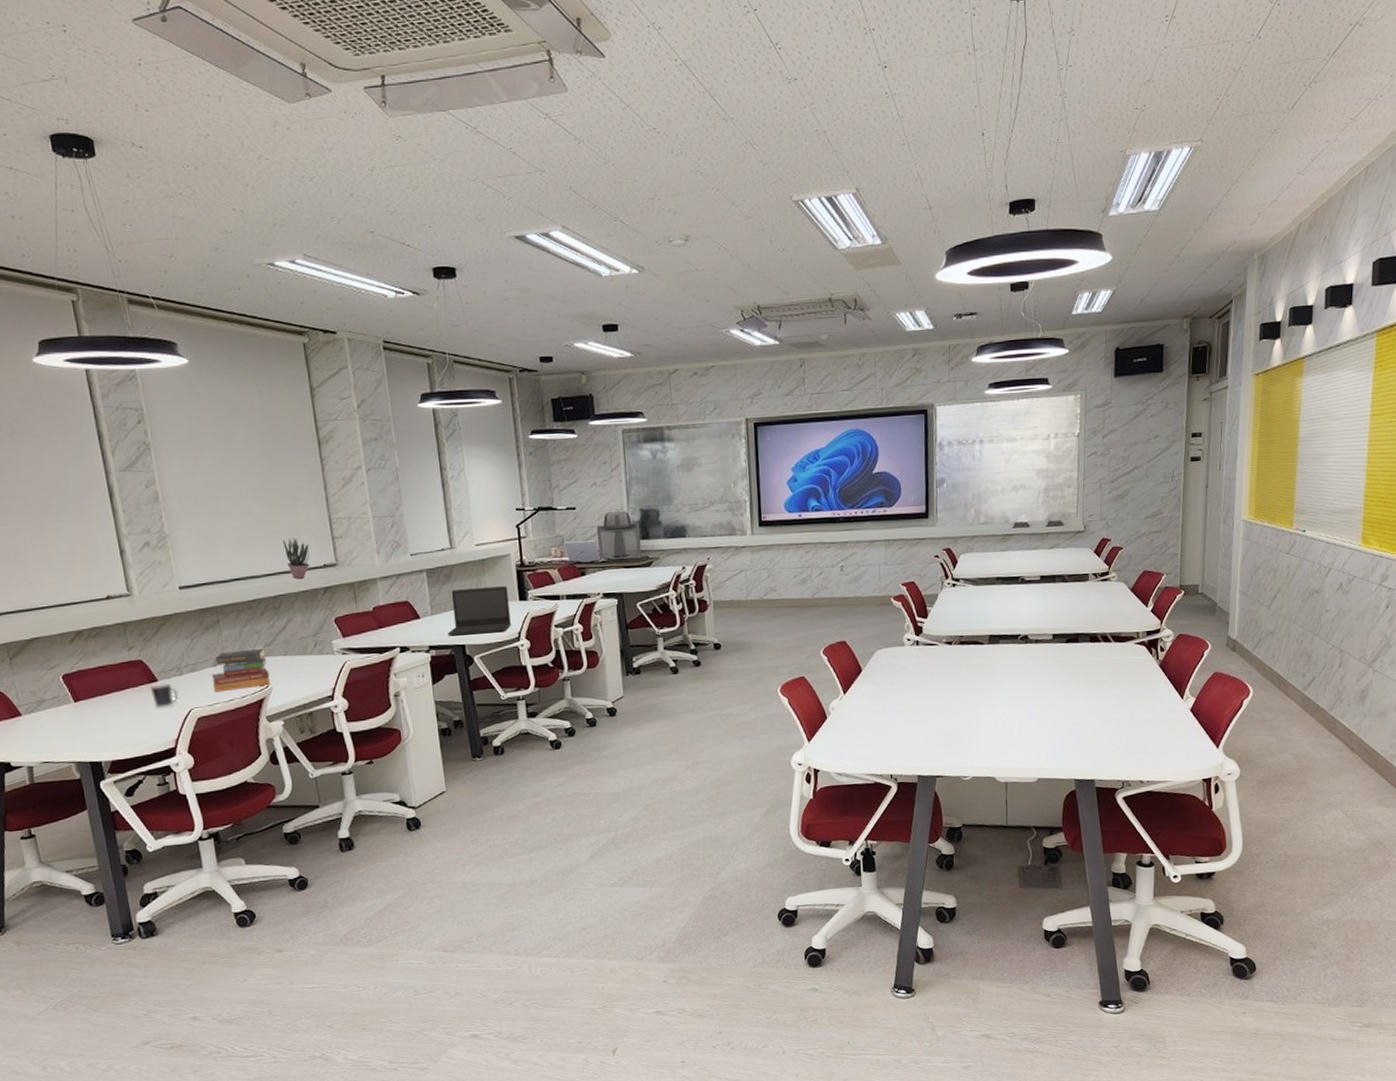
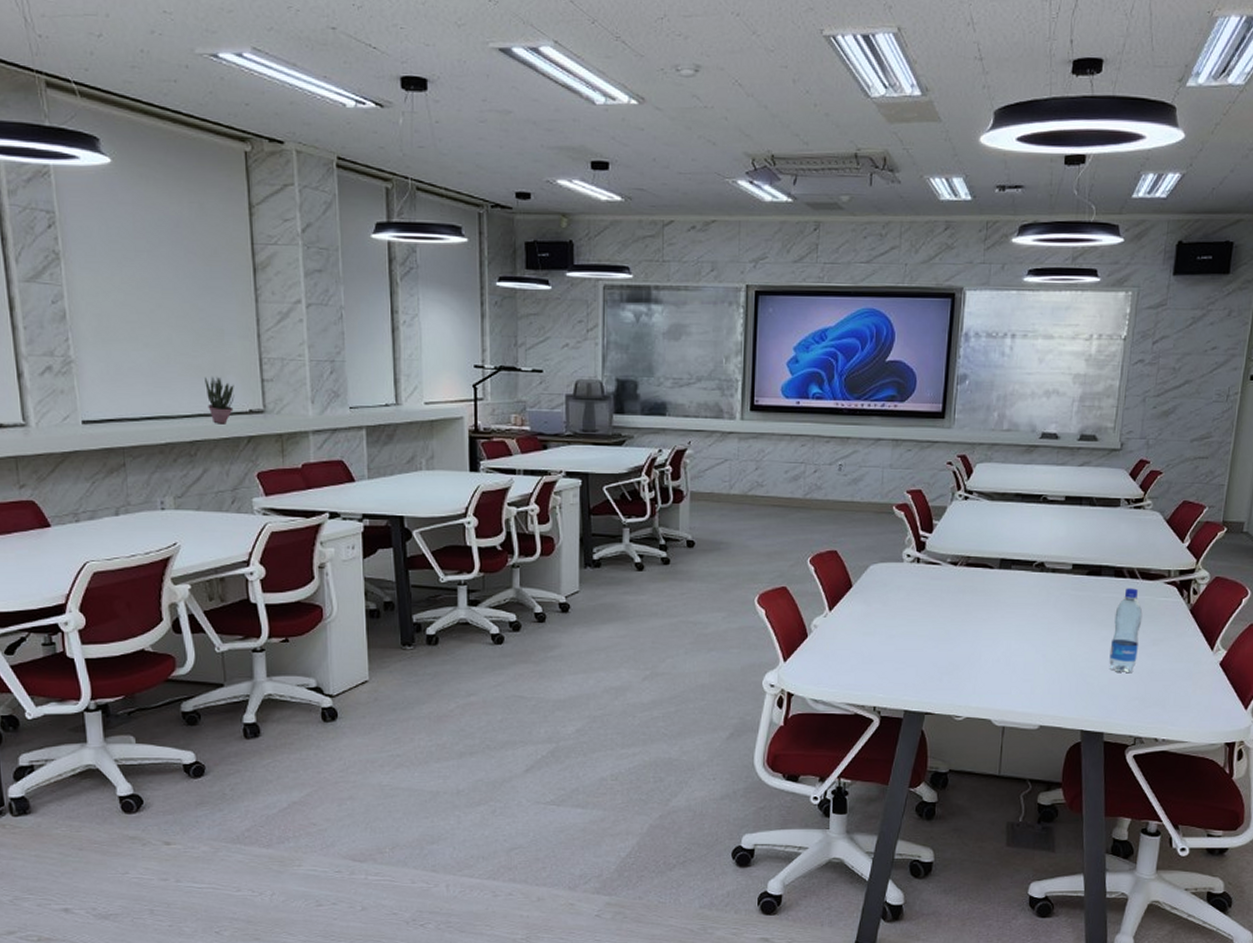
mug: present [150,682,178,709] -> none [41,529,73,558]
books: present [211,648,271,693] -> none [112,499,179,546]
laptop: present [447,586,511,636] -> none [384,452,458,506]
bottle: none [1093,650,1119,726] -> present [1109,588,1143,674]

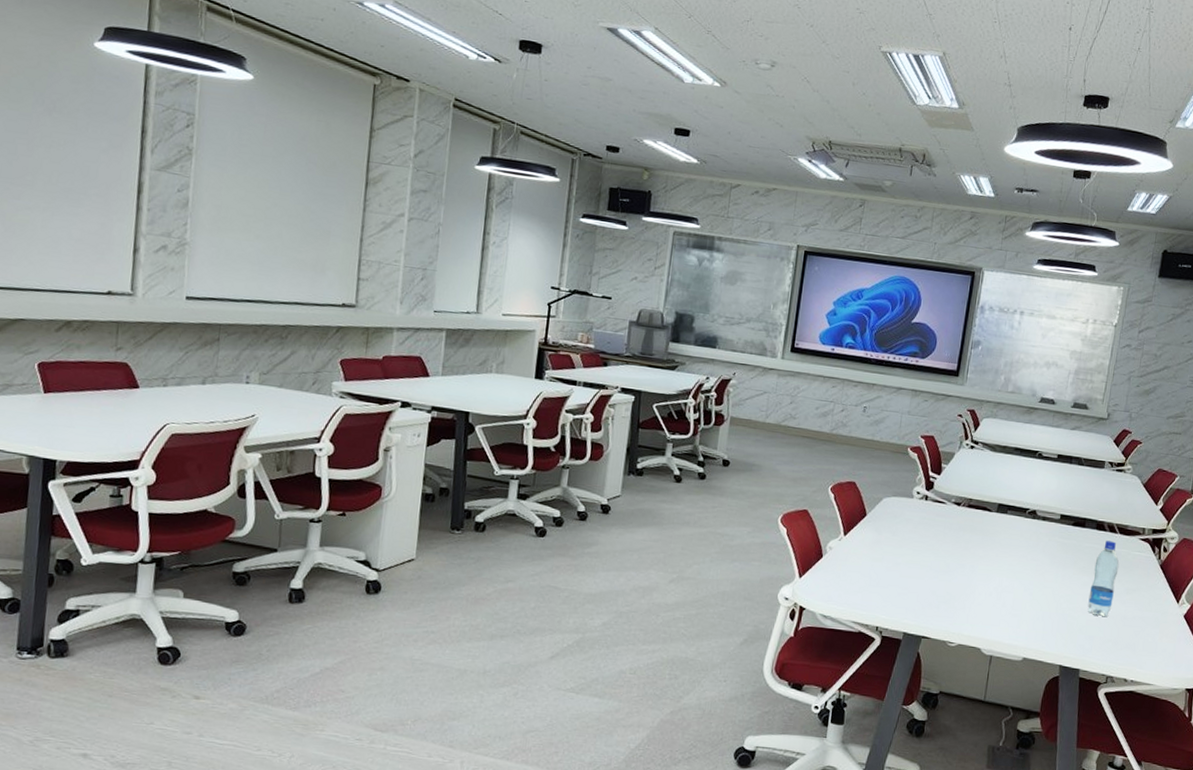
potted plant: present [205,376,235,424] -> none [304,271,332,314]

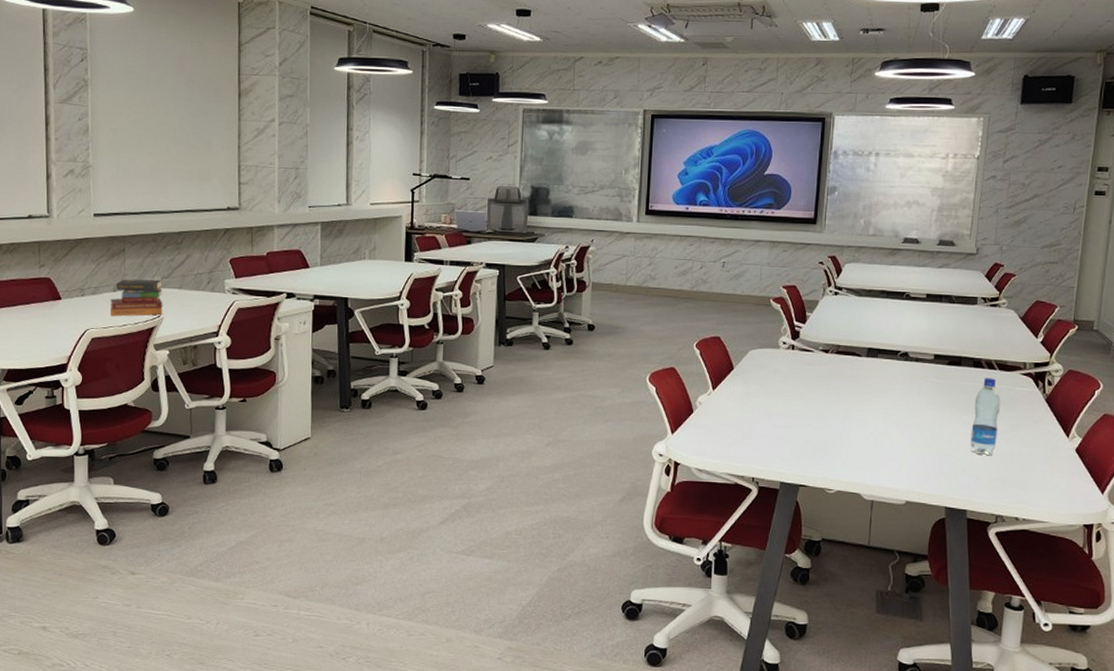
books: none [196,371,260,415] -> present [110,279,163,317]

